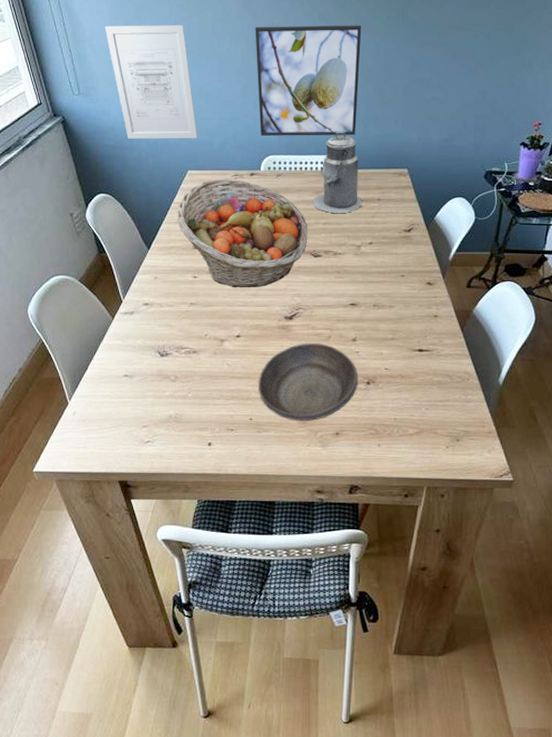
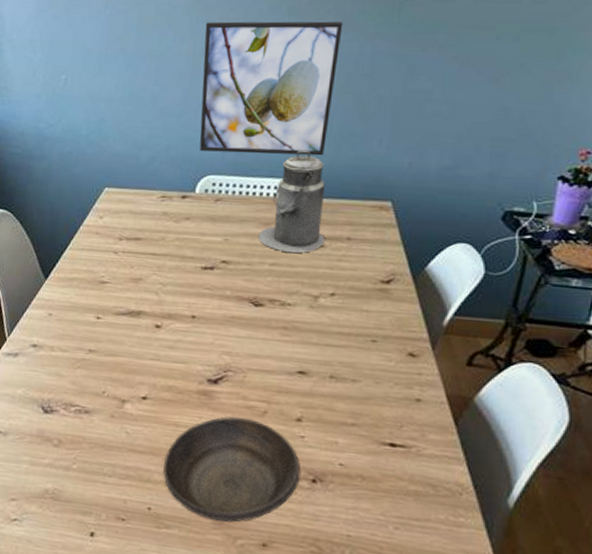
wall art: present [104,24,197,139] -> none [27,18,122,150]
fruit basket: present [177,179,308,288] -> none [85,200,250,338]

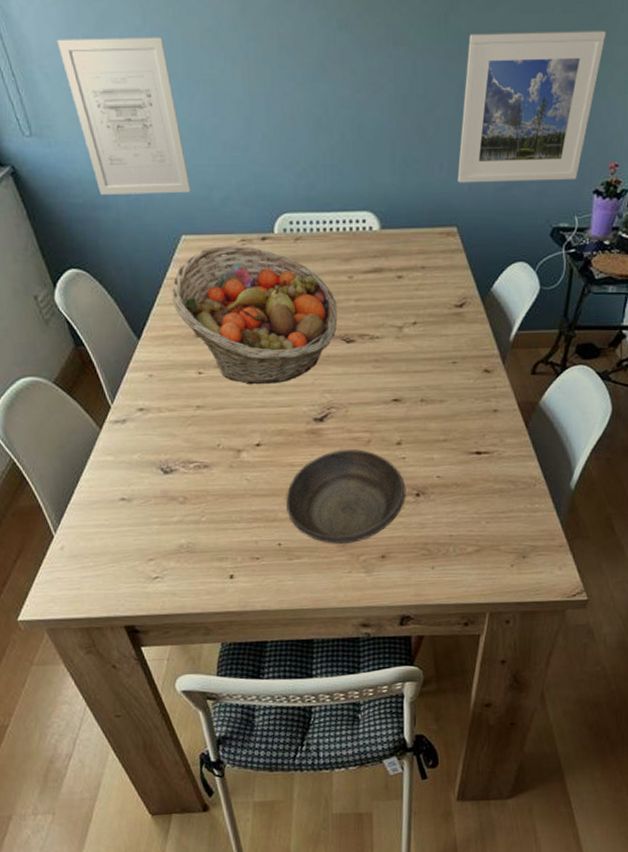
wall art: none [27,18,122,150] -> present [56,37,191,195]
fruit basket: none [85,200,250,338] -> present [172,246,338,385]
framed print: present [199,21,343,156] -> none [256,36,394,187]
canister: present [258,150,325,253] -> none [341,179,402,287]
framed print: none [397,20,583,164] -> present [457,30,606,183]

